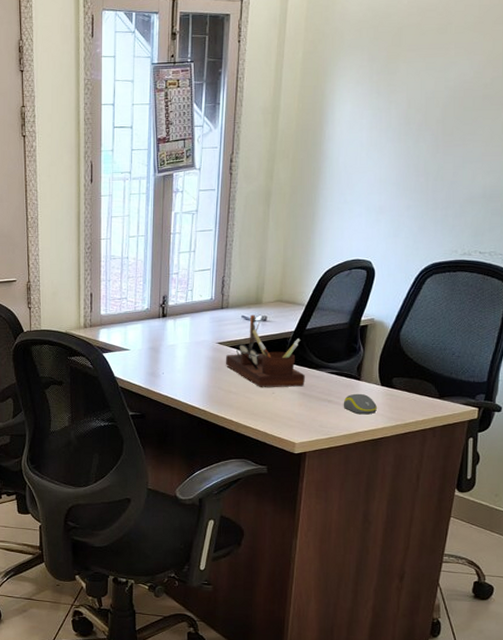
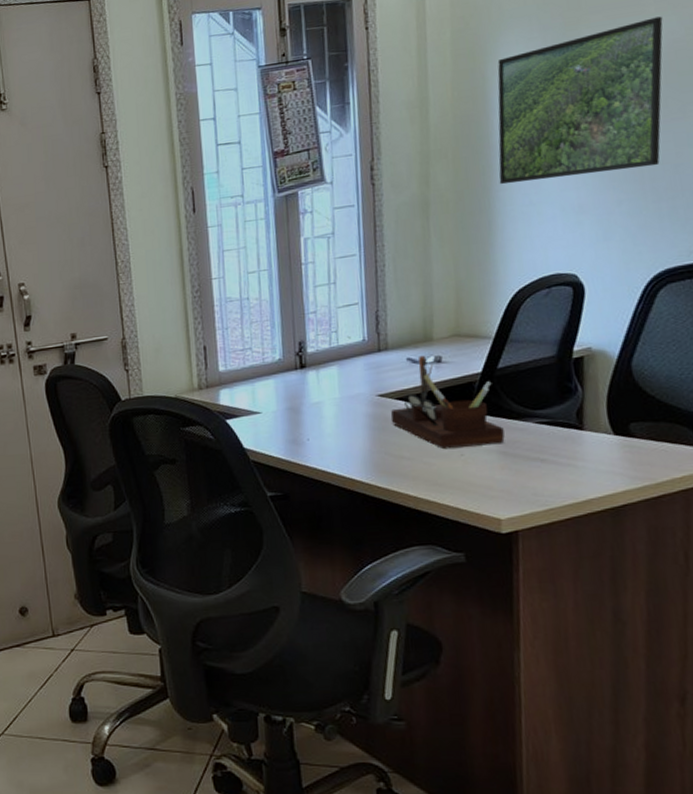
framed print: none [324,60,459,185] -> present [497,16,663,185]
computer mouse: present [343,393,377,415] -> none [562,447,613,476]

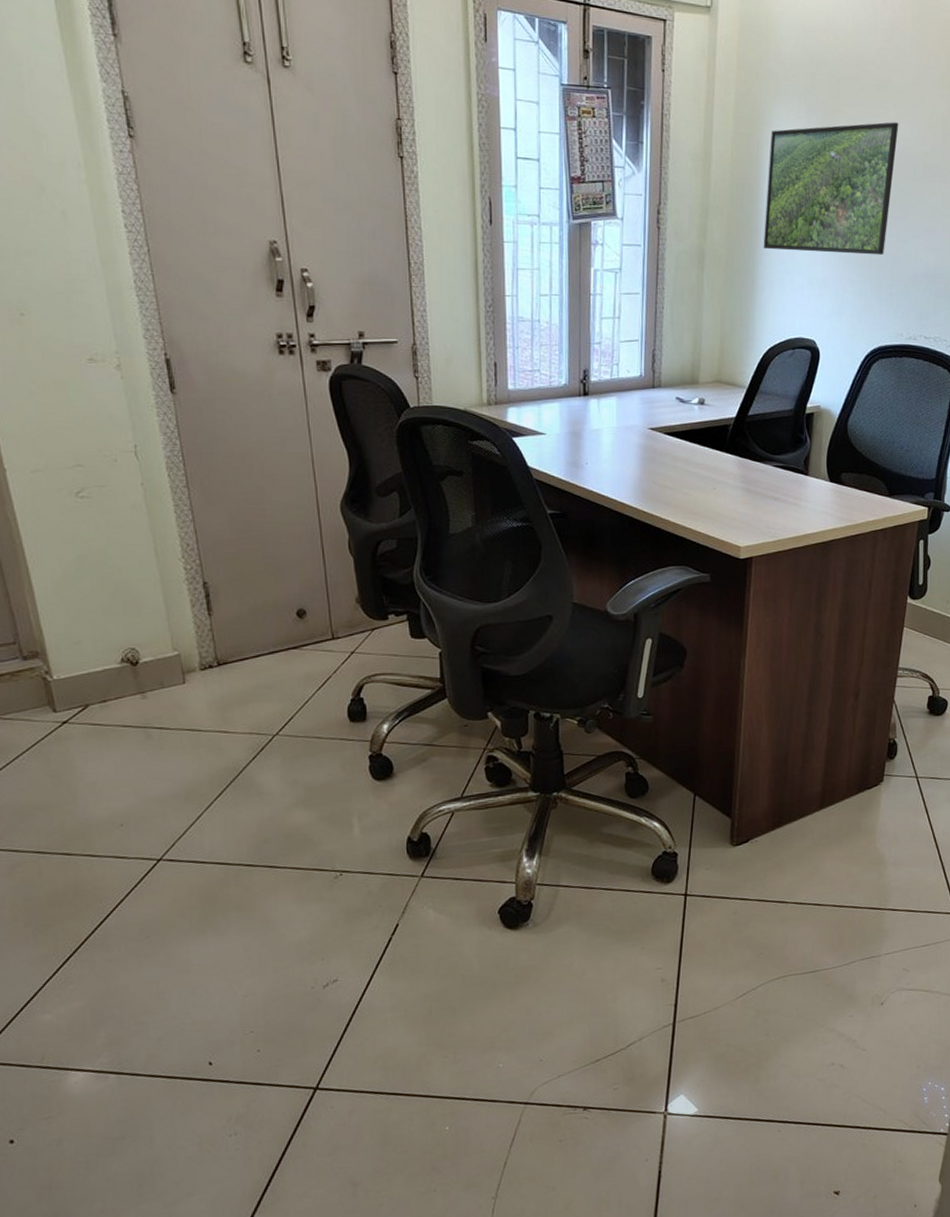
desk organizer: present [390,355,505,449] -> none [659,396,749,482]

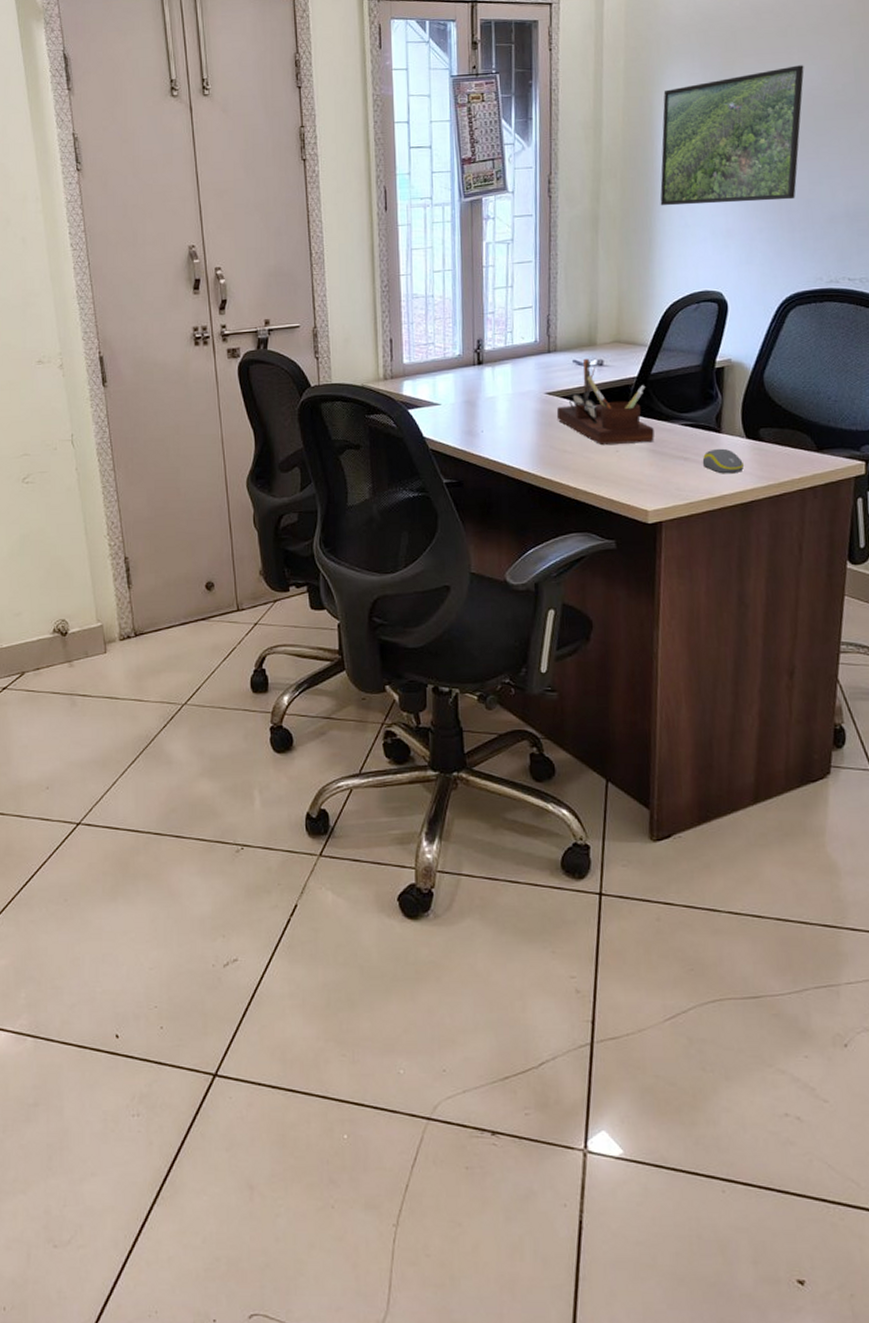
desk organizer: none [659,396,749,482] -> present [556,358,654,445]
computer mouse: none [790,490,826,514] -> present [702,448,744,474]

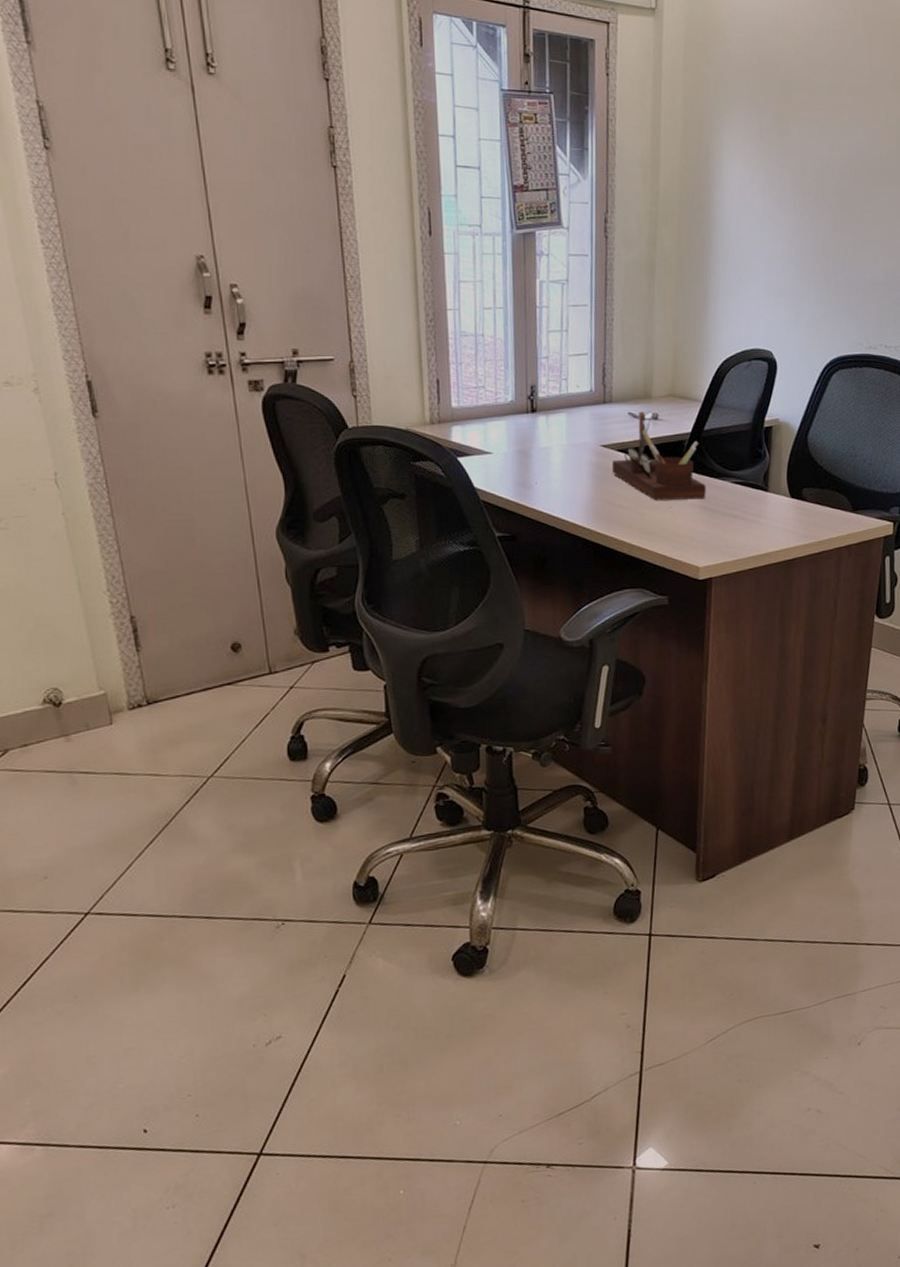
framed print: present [660,65,804,206] -> none [715,125,853,263]
computer mouse: present [702,448,744,474] -> none [750,507,787,532]

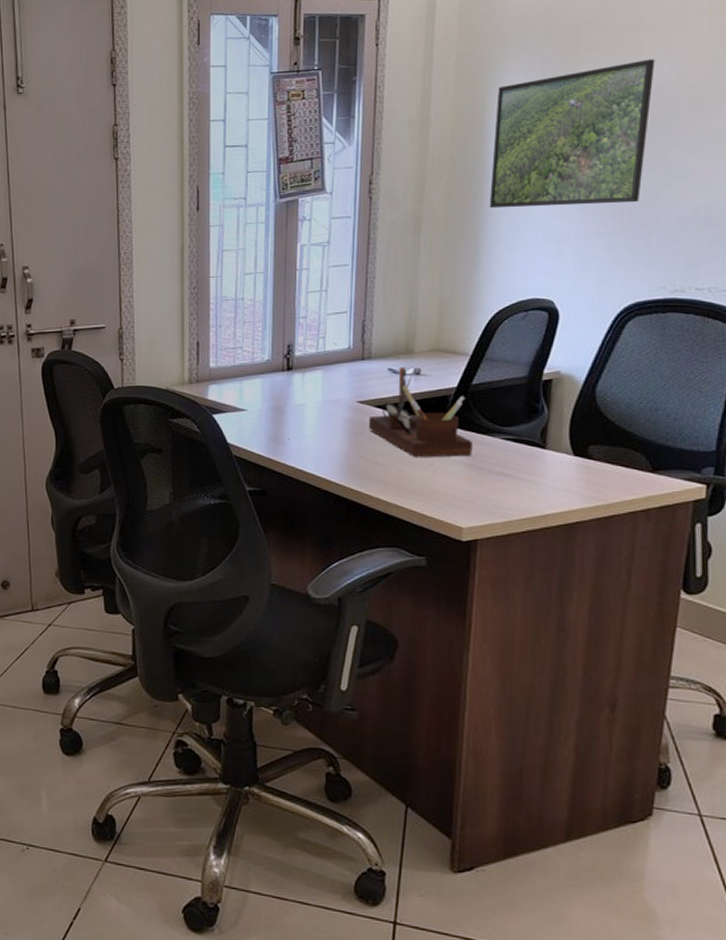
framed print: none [715,125,853,263] -> present [489,59,655,209]

